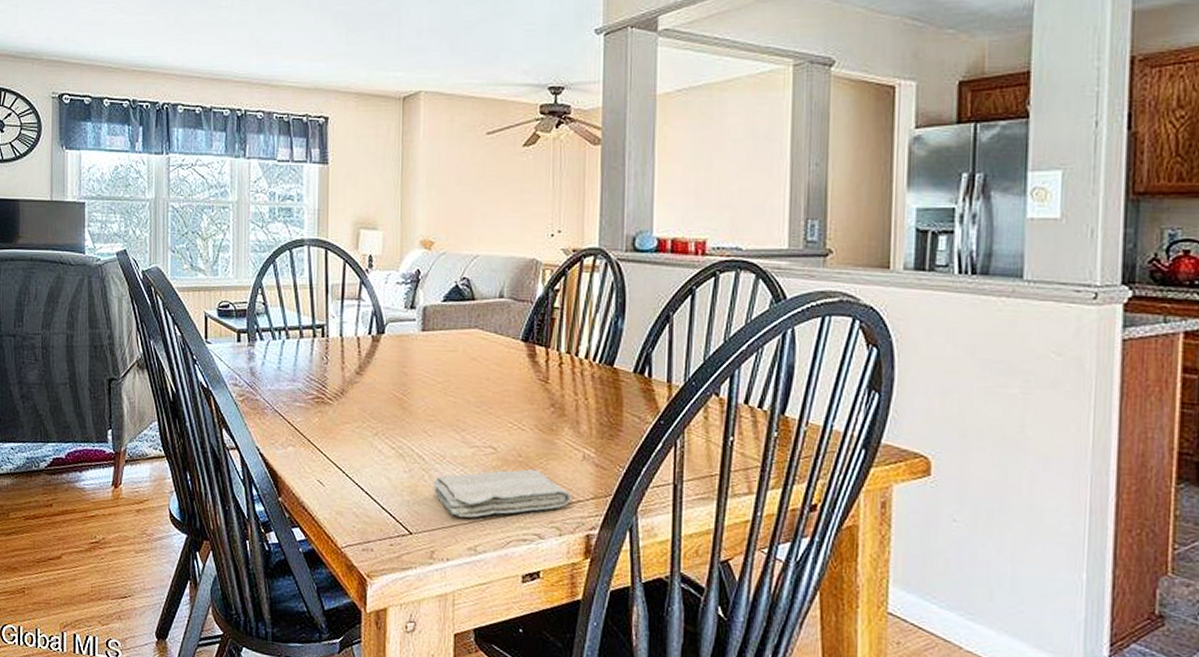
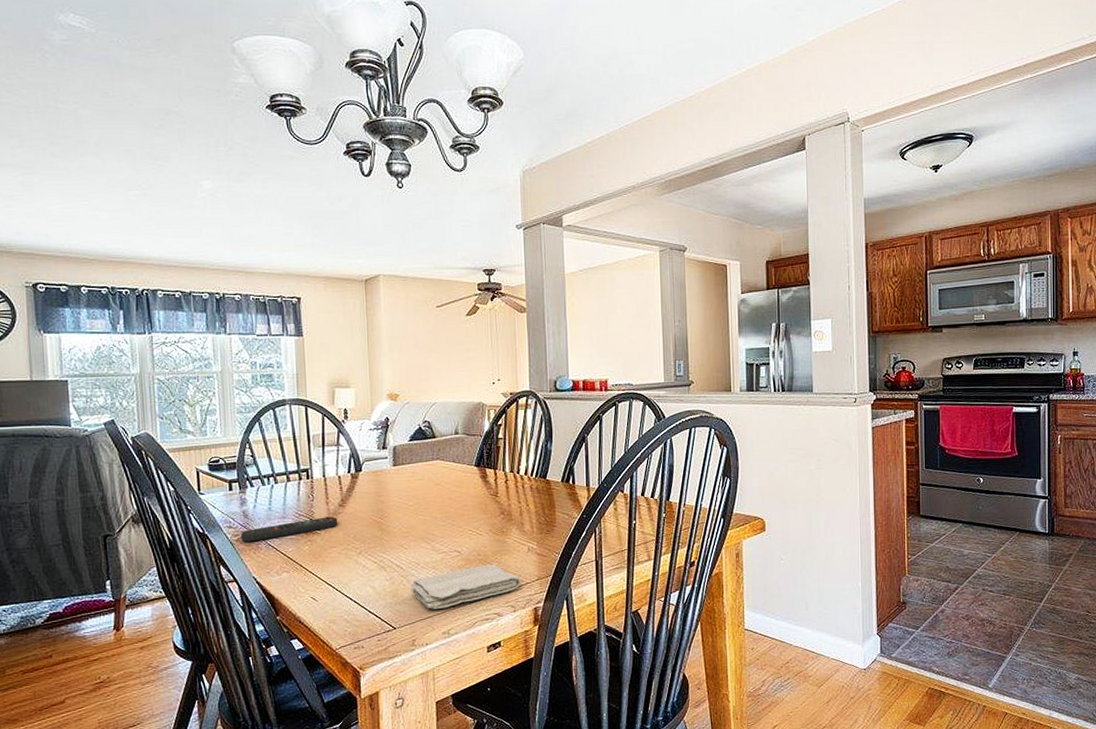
remote control: none [247,385,354,405] -> present [241,516,338,542]

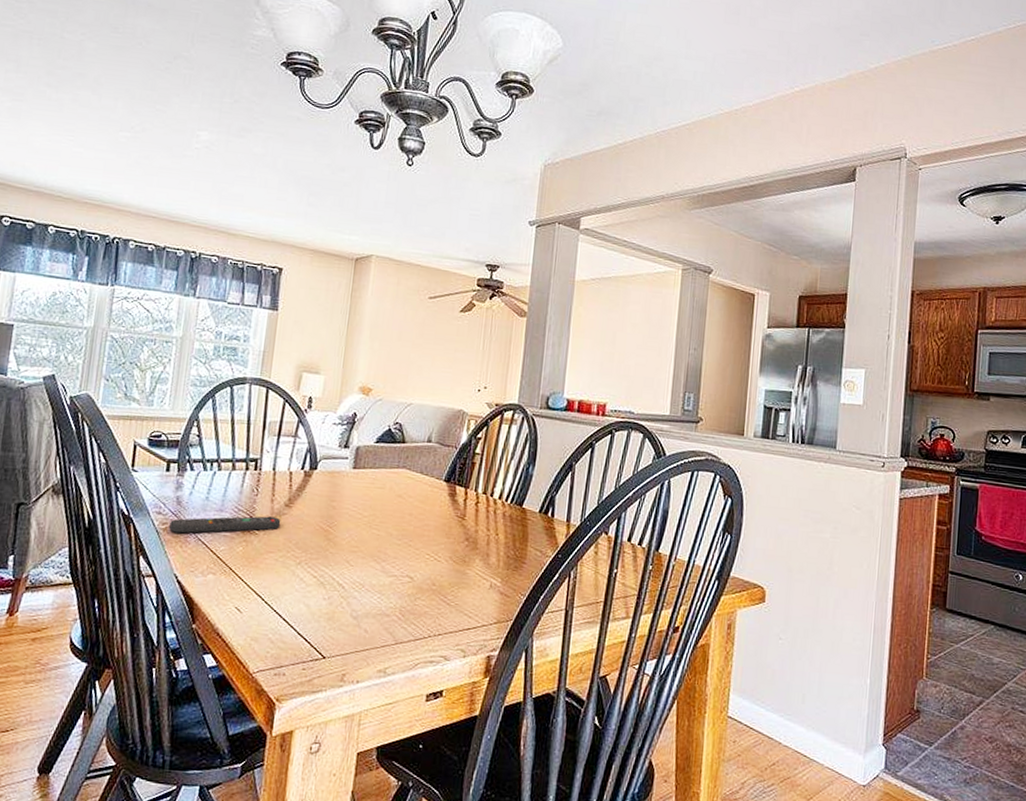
washcloth: present [410,564,521,610] -> none [350,596,477,643]

